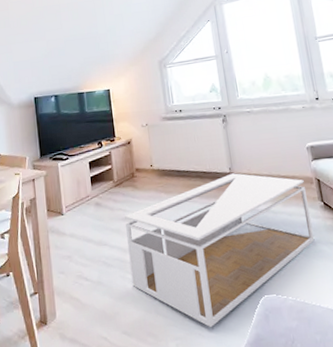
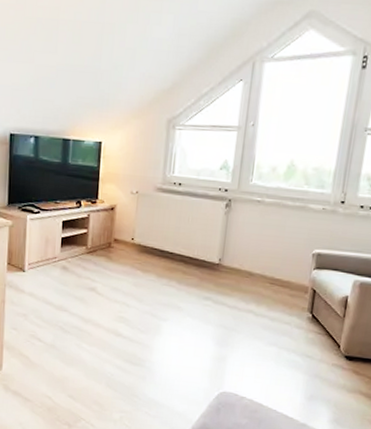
coffee table: present [125,173,315,328] -> none [87,265,298,409]

